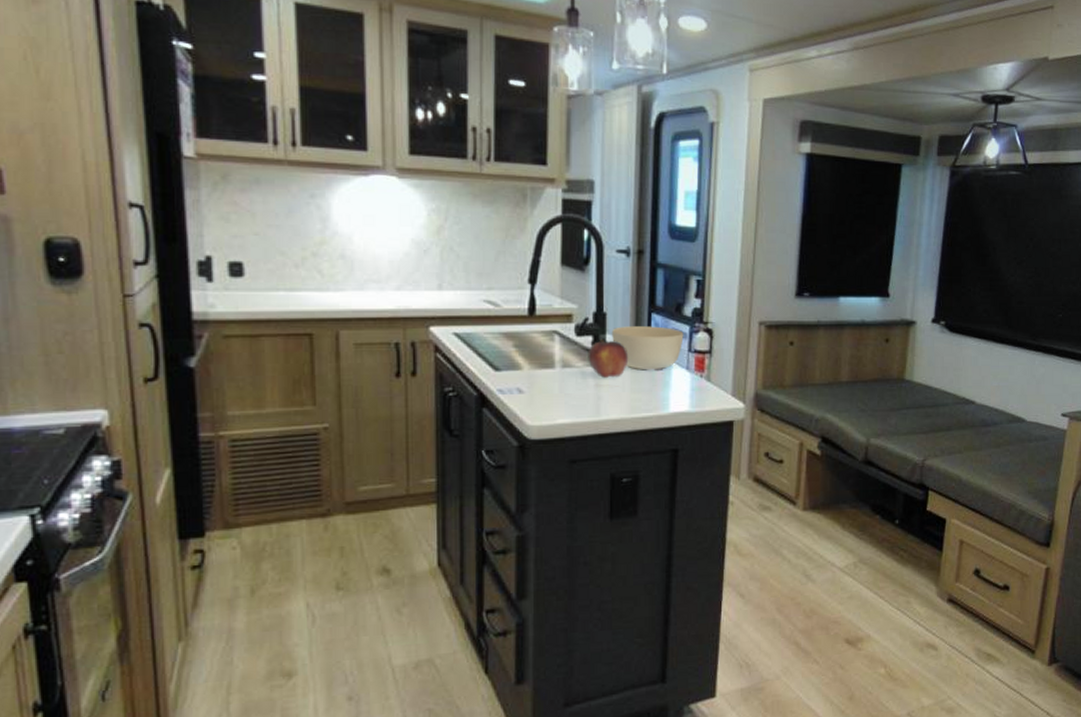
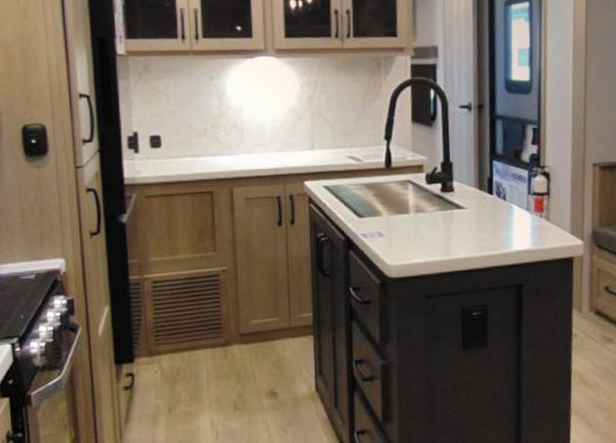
fruit: present [588,339,629,379] -> none [437,185,474,222]
bowl: present [612,326,684,370] -> none [458,172,523,213]

